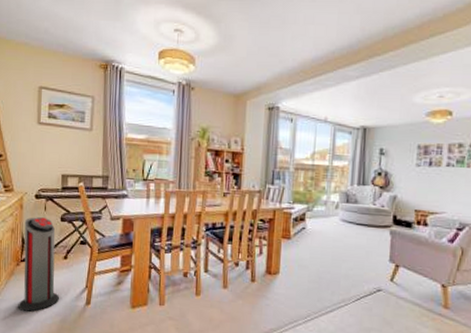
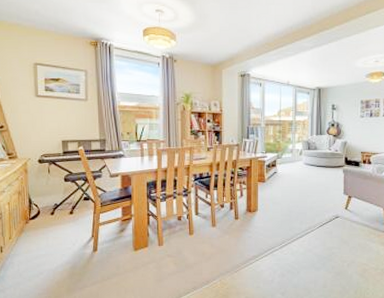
air purifier: present [18,217,59,312] -> none [30,179,68,263]

